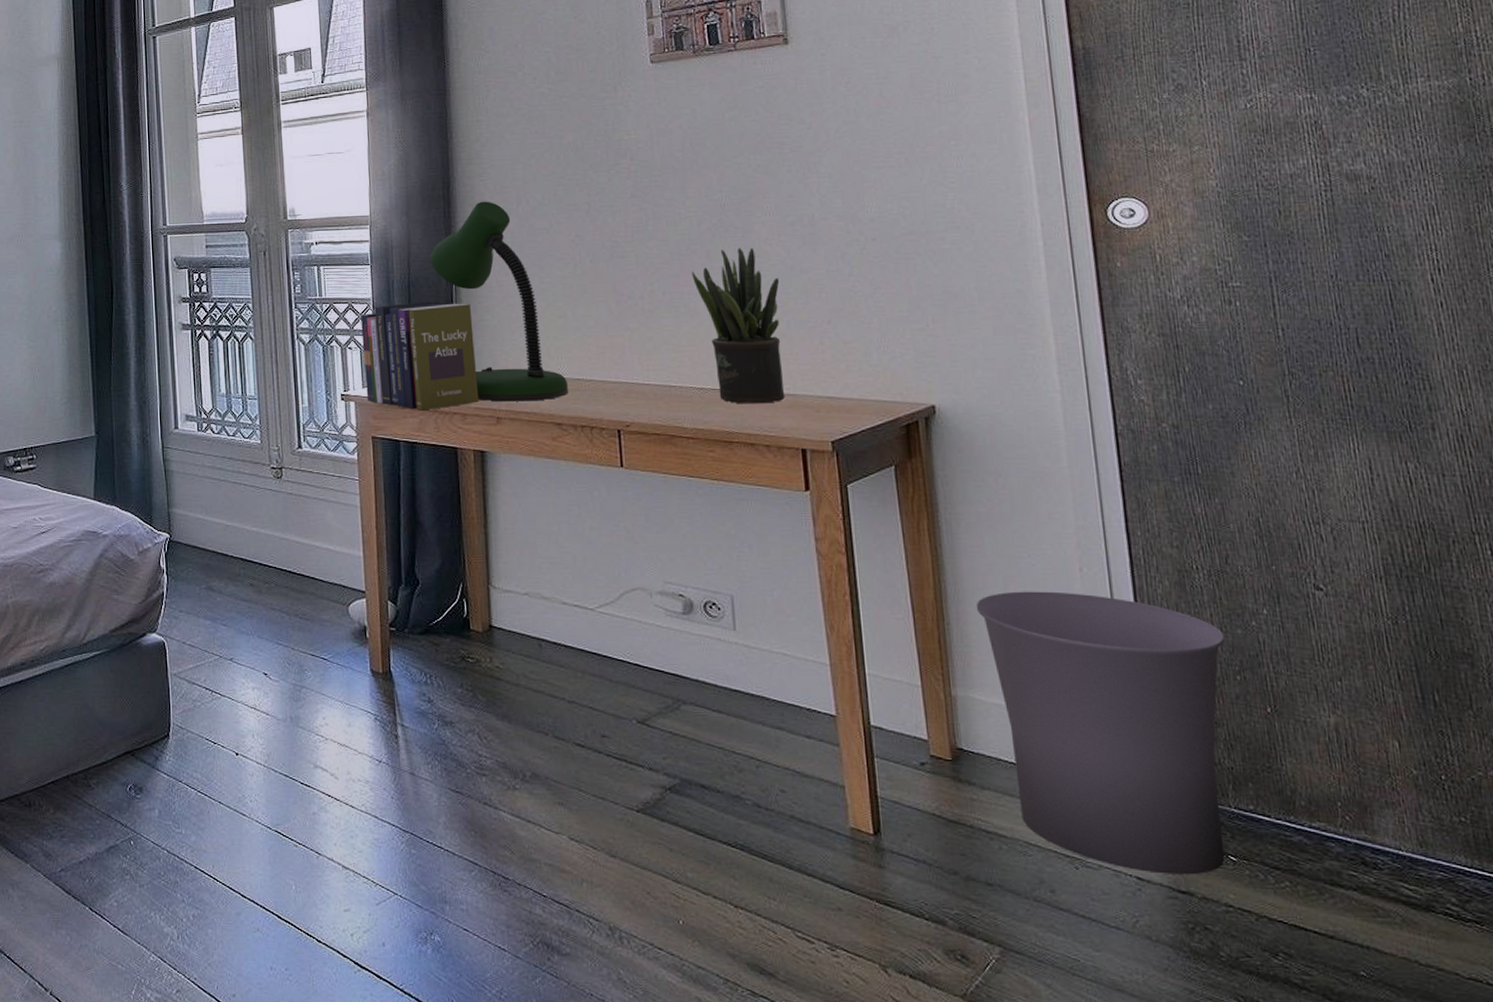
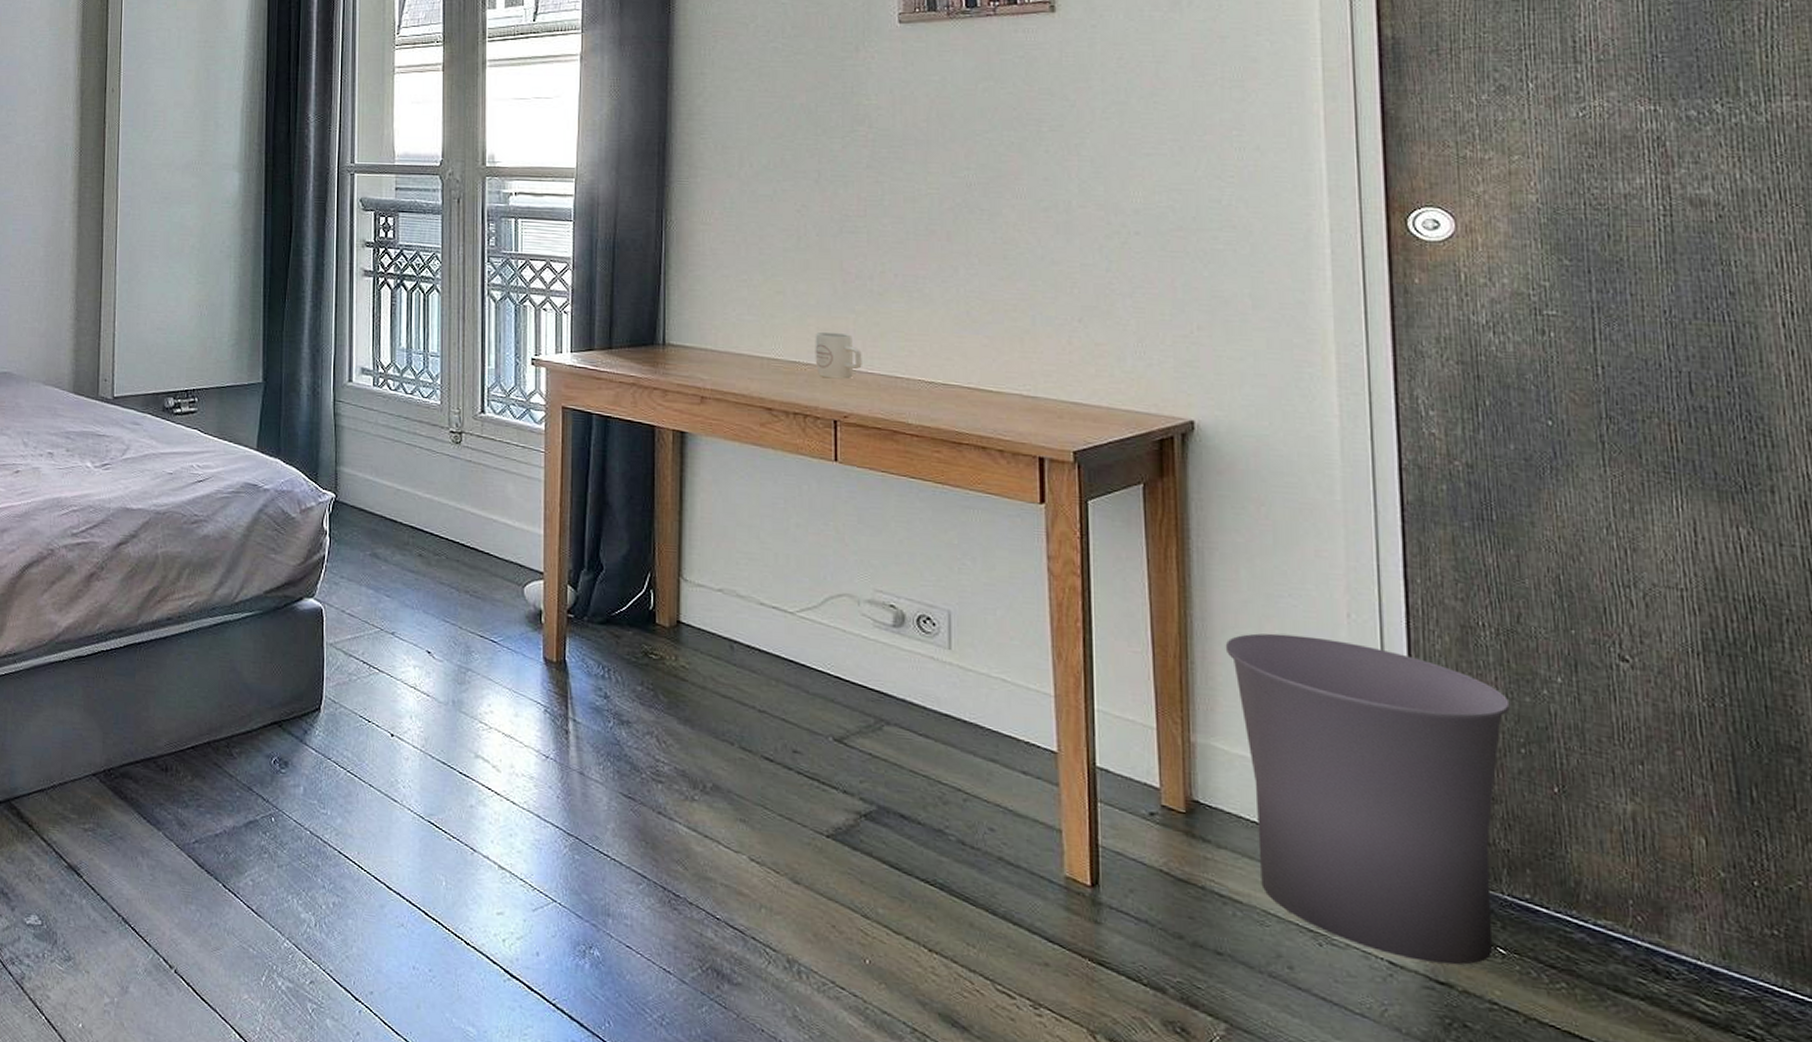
books: present [360,301,479,411] -> none [558,265,683,383]
desk lamp: present [429,201,568,402] -> none [638,161,782,382]
mug: none [595,349,639,392] -> present [815,331,862,380]
potted plant: present [691,247,786,404] -> none [928,230,1027,405]

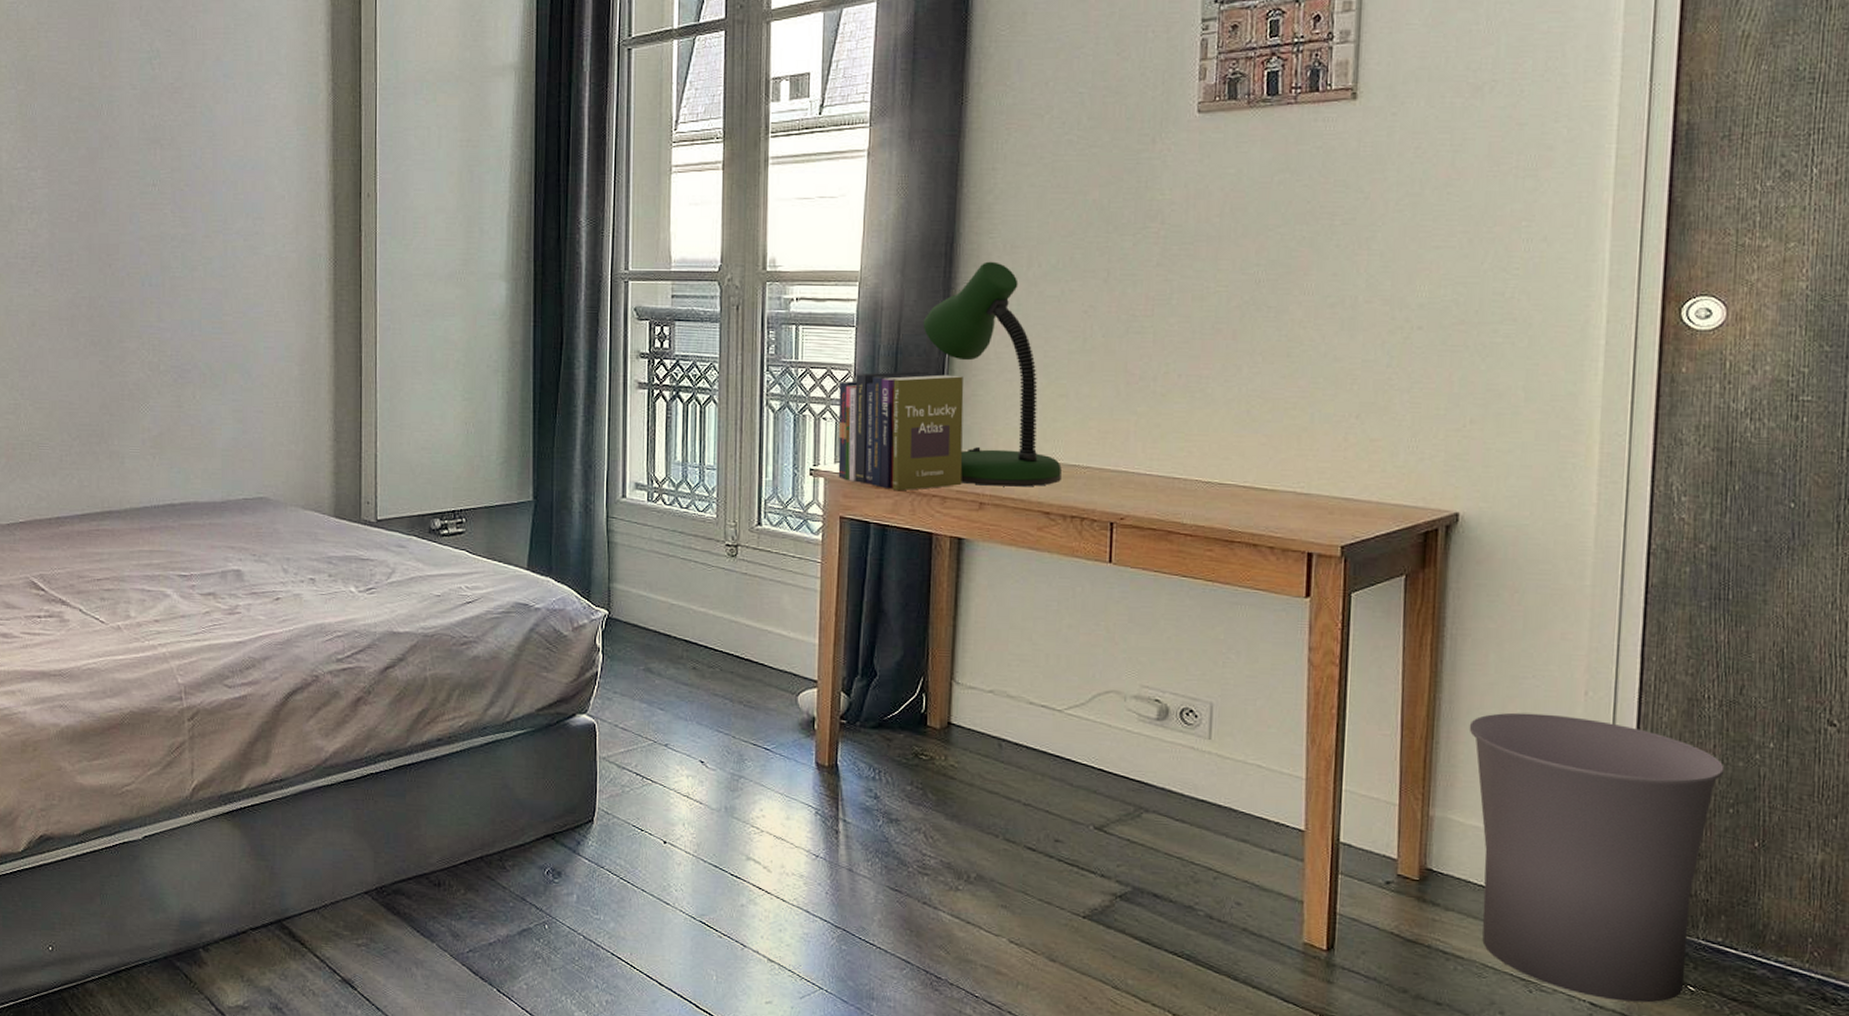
books: none [558,265,683,383] -> present [838,371,964,491]
desk lamp: none [638,161,782,382] -> present [923,261,1062,487]
mug: present [815,331,862,380] -> none [1094,434,1141,482]

